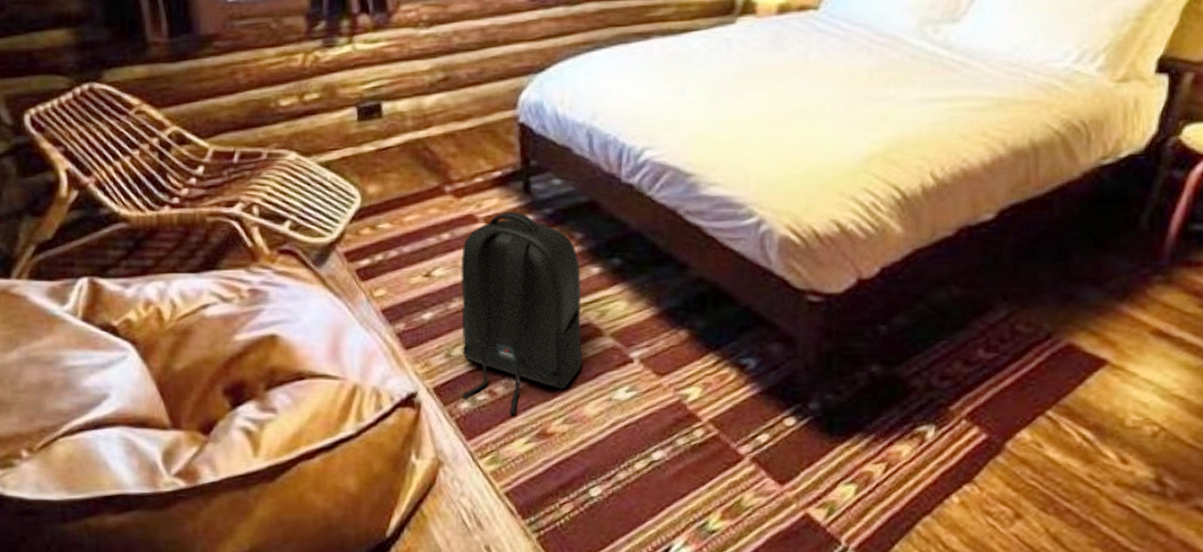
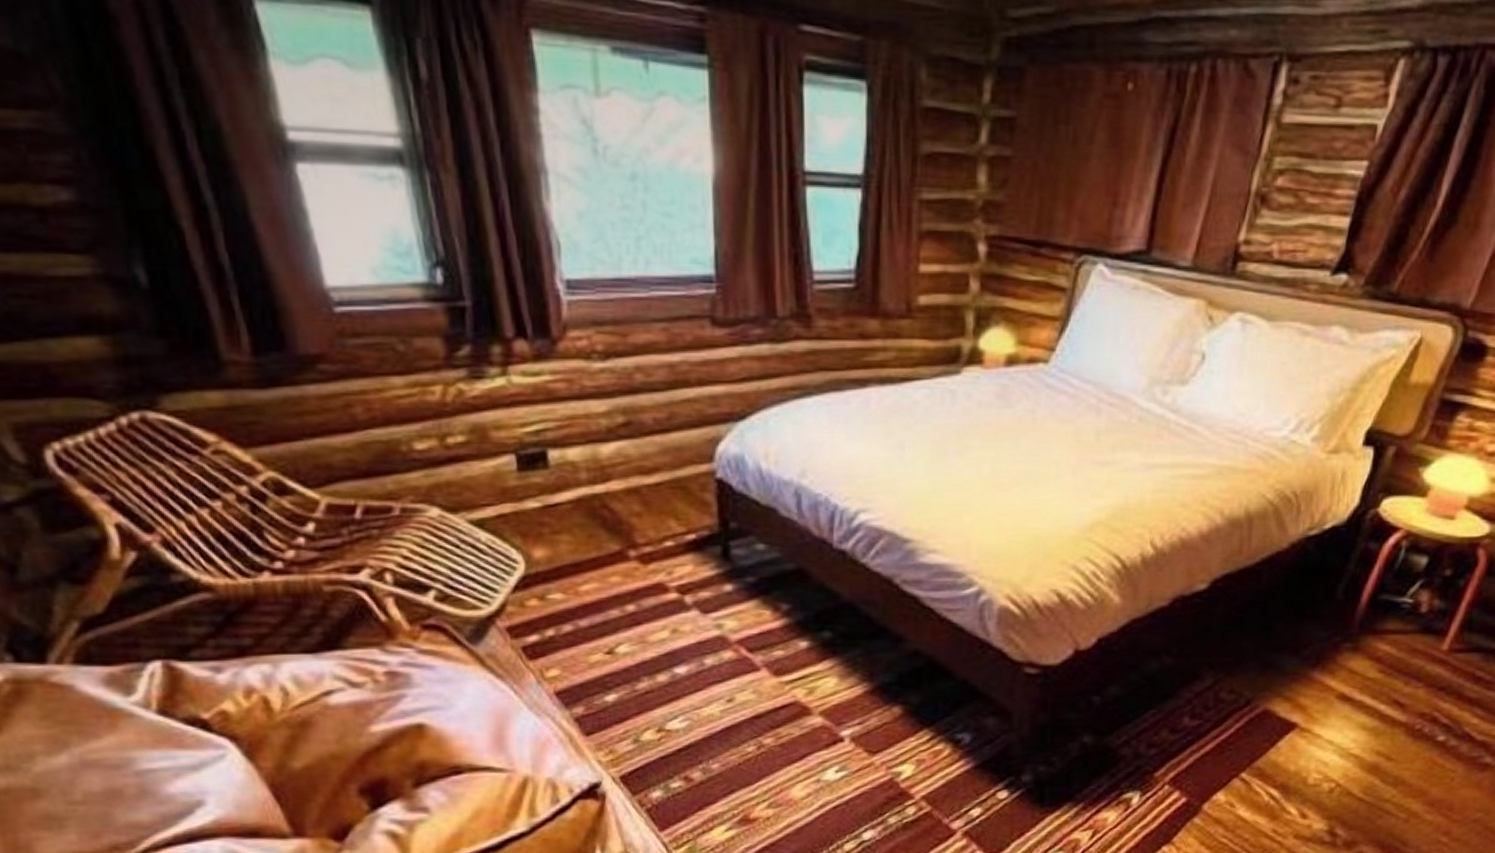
backpack: present [461,211,582,414] -> none [649,579,789,801]

